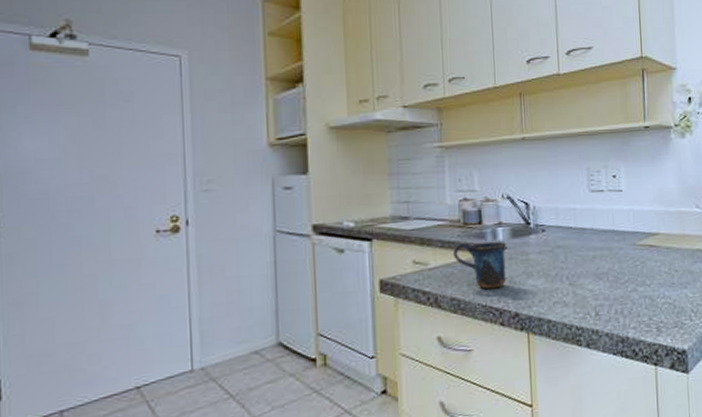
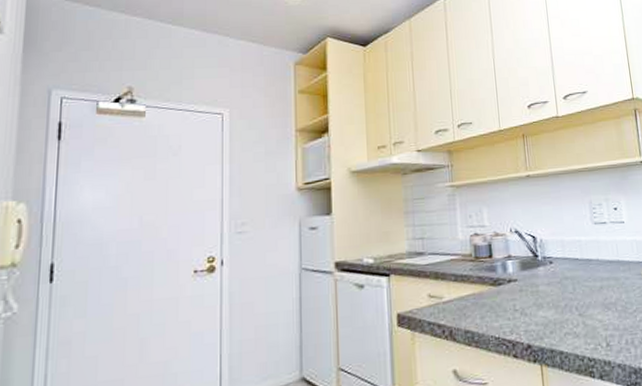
mug: present [453,241,506,289] -> none [466,274,518,321]

